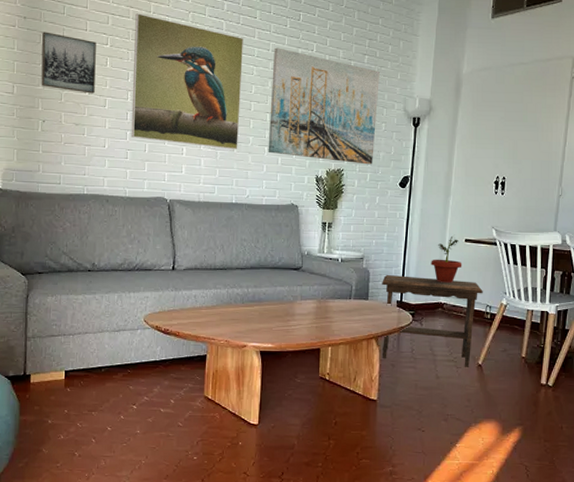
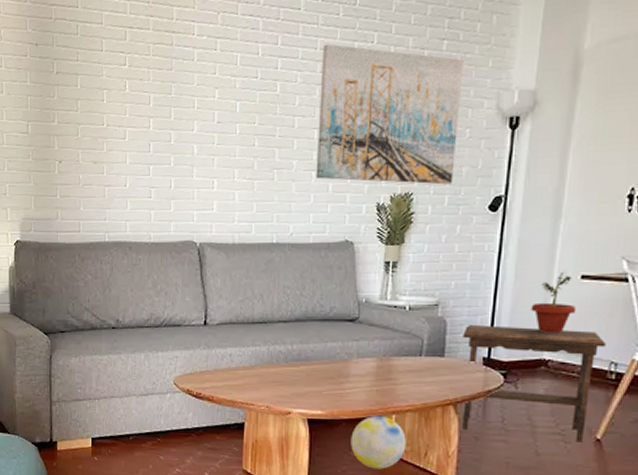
wall art: present [41,31,96,94] -> none [55,58,113,125]
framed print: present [131,13,243,150] -> none [154,22,284,179]
ball: none [295,347,340,393] -> present [351,415,406,469]

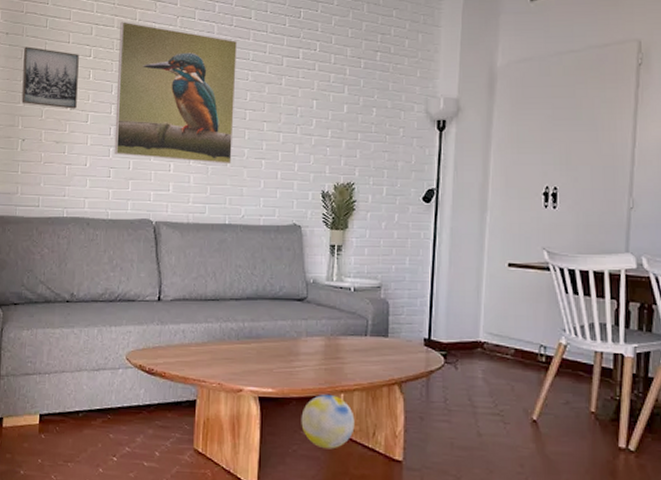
wall art: none [55,58,113,125] -> present [21,46,79,109]
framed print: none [154,22,284,179] -> present [114,21,237,165]
wall art: present [315,43,463,185] -> none [265,49,395,177]
footstool: present [463,324,606,442] -> none [405,306,535,423]
potted plant: present [531,273,577,333] -> none [465,260,506,317]

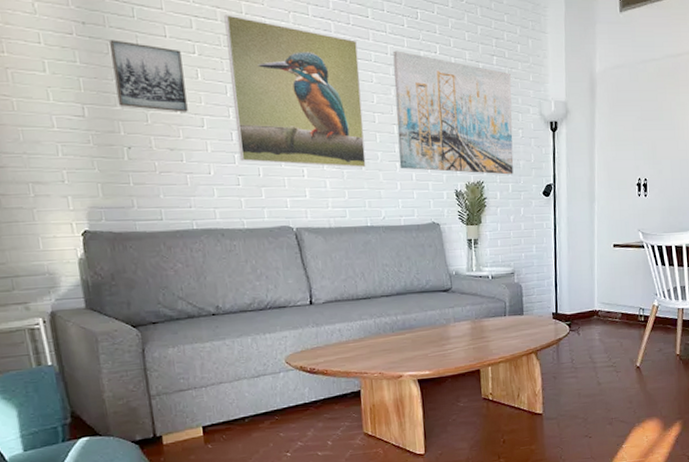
wall art: none [265,49,395,177] -> present [392,50,514,175]
ball: present [301,394,355,449] -> none [457,368,503,414]

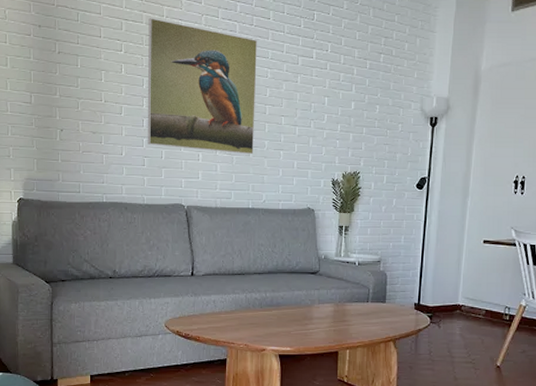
wall art: present [110,39,188,112] -> none [57,40,111,101]
wall art: present [392,50,514,175] -> none [283,49,396,167]

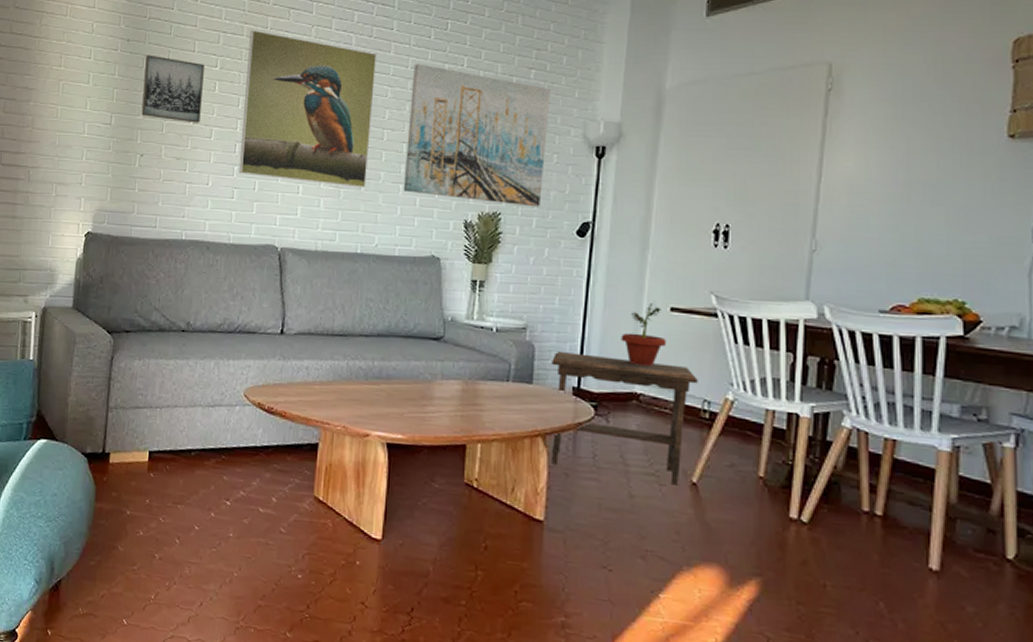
wall art: none [57,40,111,101] -> present [141,55,205,123]
wall art: none [283,49,396,167] -> present [403,63,550,207]
footstool: none [399,277,502,369] -> present [552,350,698,485]
potted plant: none [448,238,481,285] -> present [621,303,667,366]

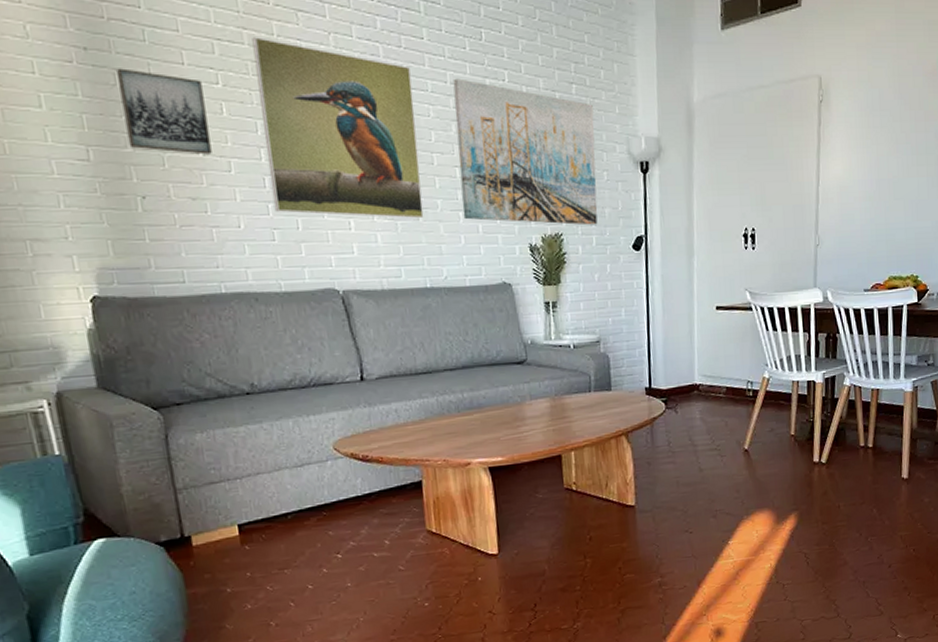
footstool: present [552,350,698,485] -> none [625,355,742,457]
potted plant: present [621,303,667,366] -> none [679,305,716,361]

